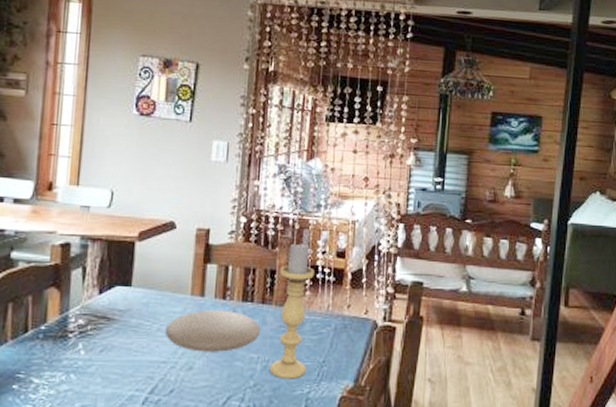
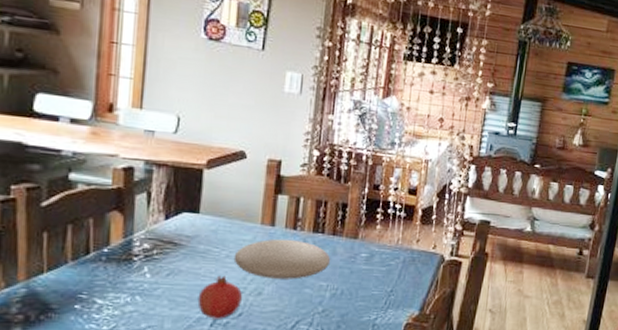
fruit: none [130,350,173,396] -> present [197,275,242,319]
candle holder: present [269,242,314,379] -> none [338,177,386,307]

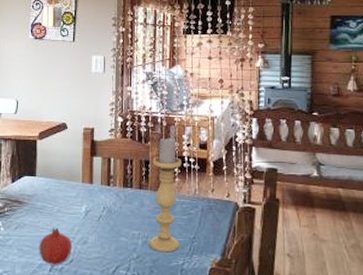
plate: present [233,239,331,279] -> none [63,194,140,229]
candle holder: none [338,177,386,307] -> present [149,136,181,253]

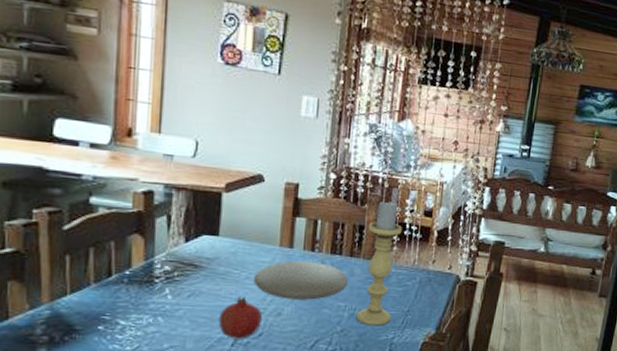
plate: none [63,194,140,229] -> present [253,260,349,300]

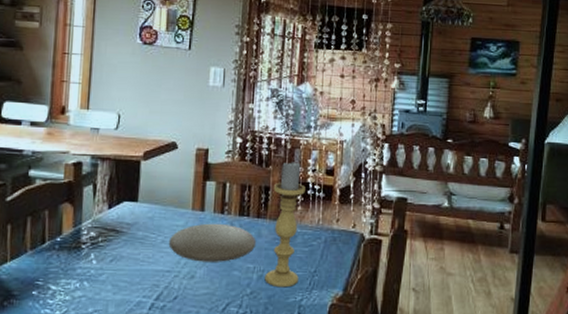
fruit: present [218,296,262,339] -> none [137,260,177,303]

